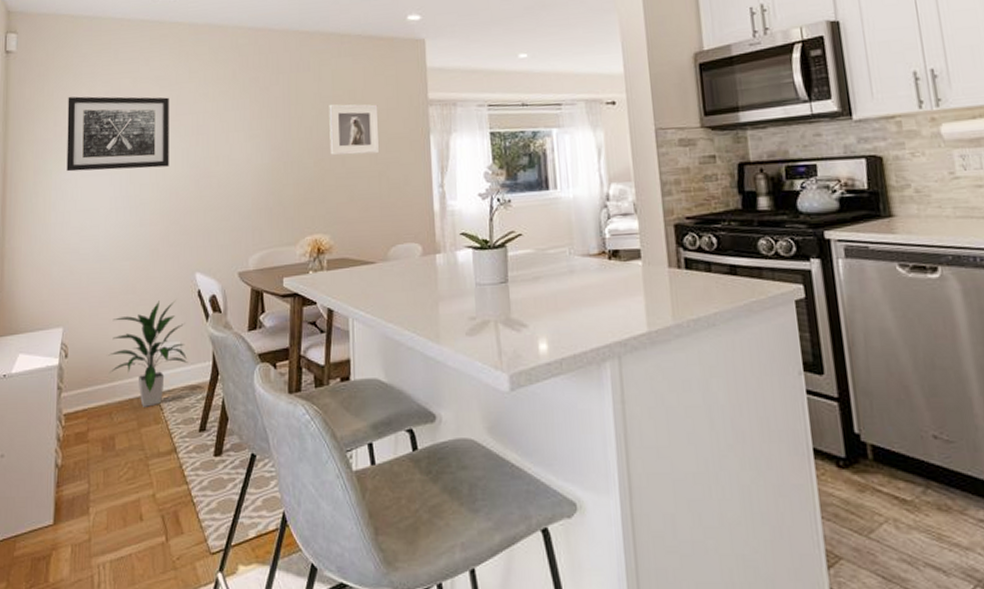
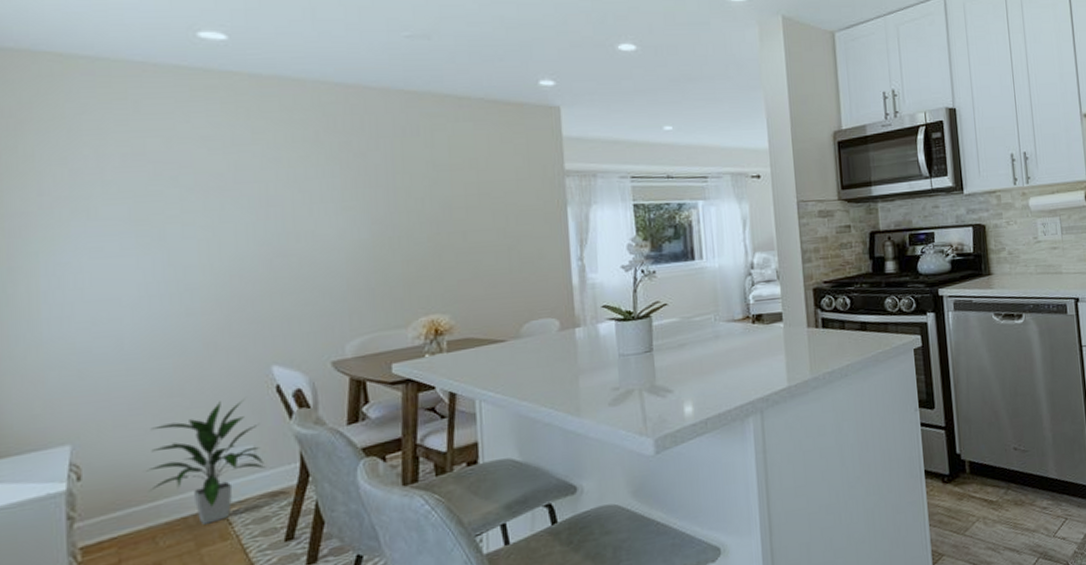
wall art: present [67,96,169,172] -> none [59,158,227,254]
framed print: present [329,103,380,156] -> none [445,173,509,229]

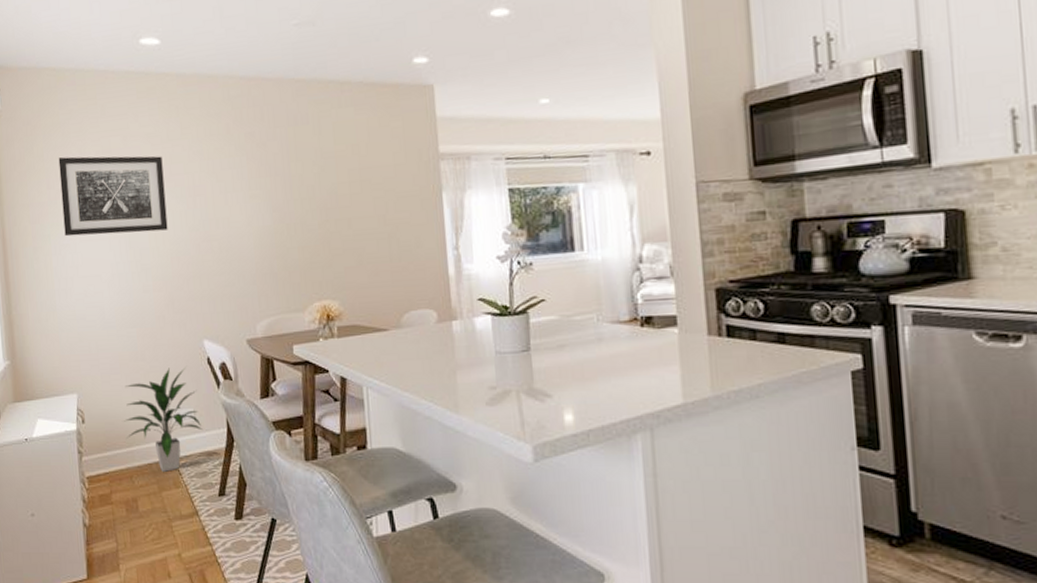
wall art: none [59,158,227,254] -> present [58,156,168,237]

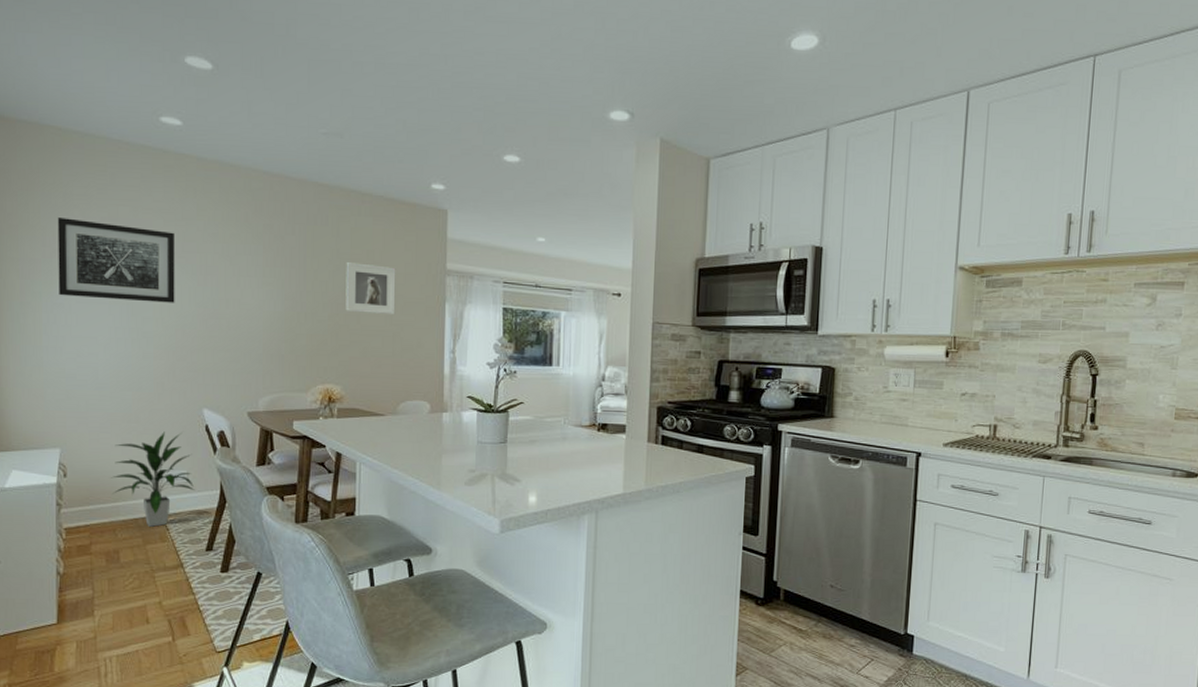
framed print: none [331,159,389,216] -> present [346,261,396,315]

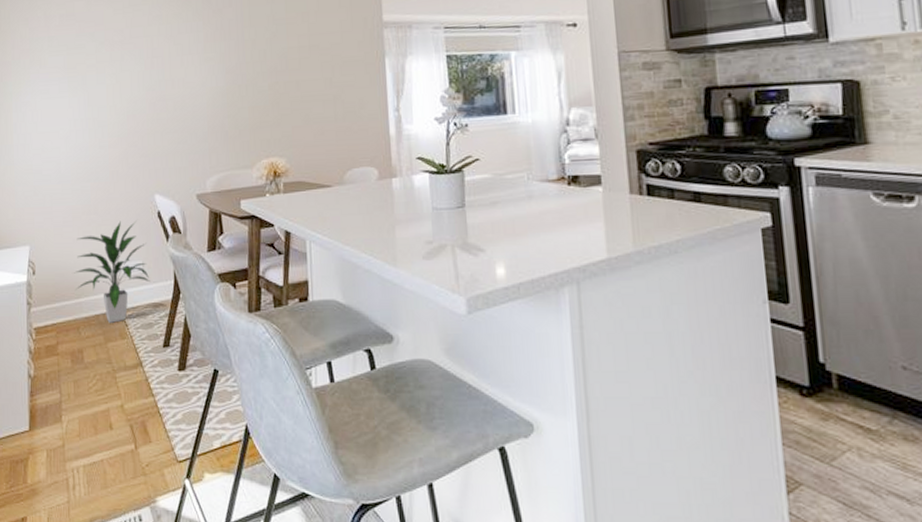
wall art: present [57,218,175,303] -> none [24,19,126,94]
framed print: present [346,261,396,315] -> none [282,26,335,79]

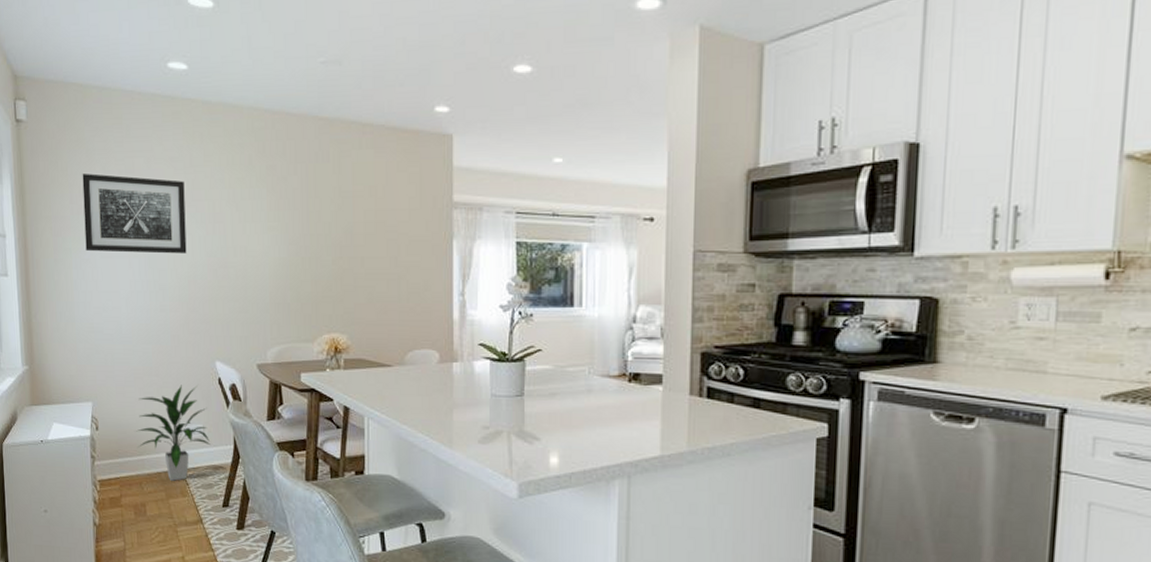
wall art: none [24,19,126,94] -> present [82,173,187,254]

